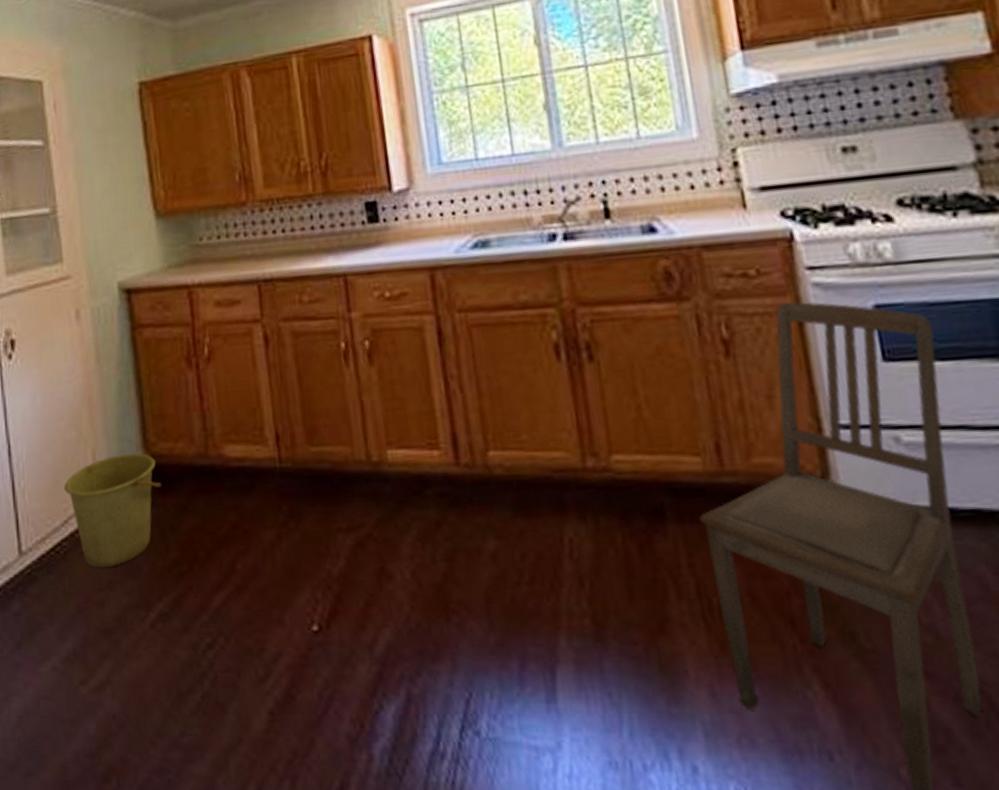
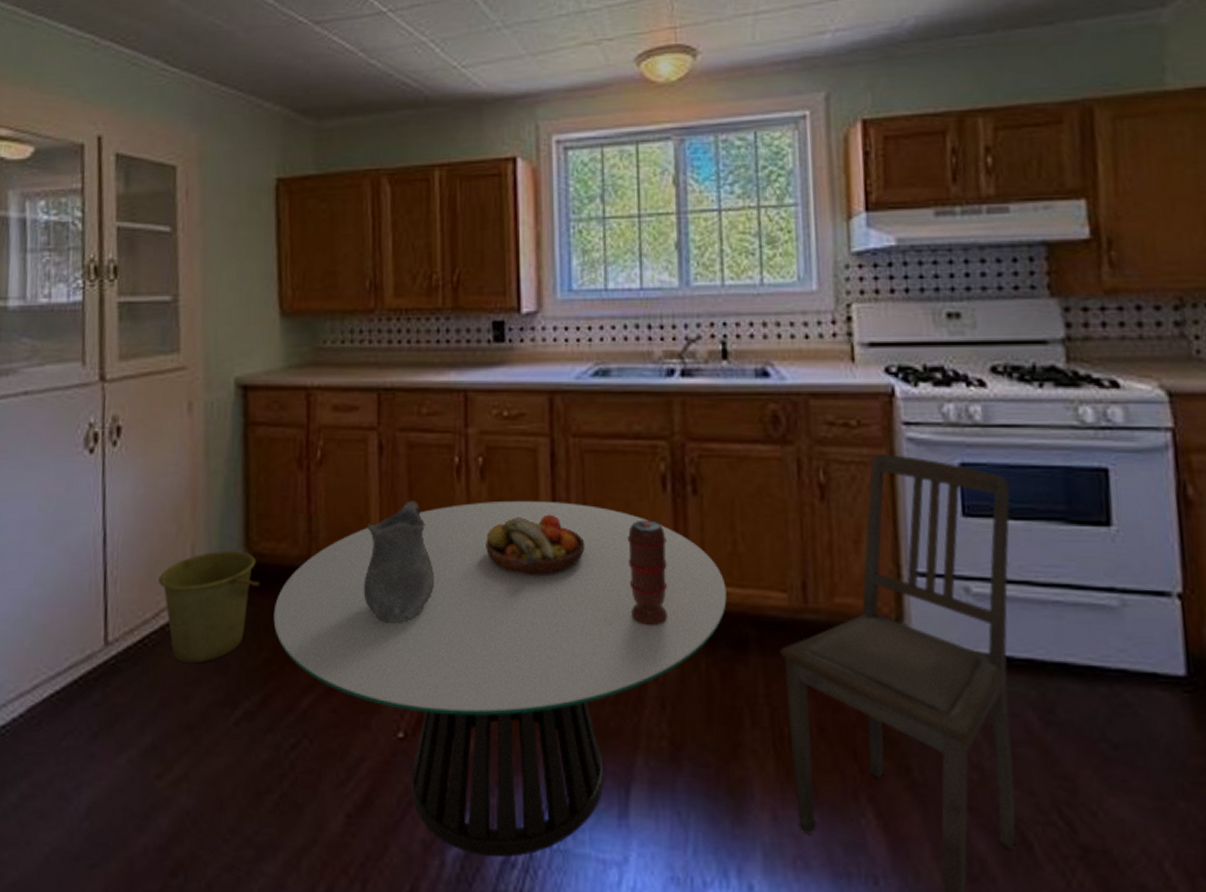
dining table: none [177,379,638,747] -> present [273,500,727,857]
pitcher: none [260,390,334,517] -> present [363,501,435,625]
fruit bowl: none [381,393,483,458] -> present [486,514,585,577]
spice grinder: none [526,391,576,501] -> present [628,520,668,627]

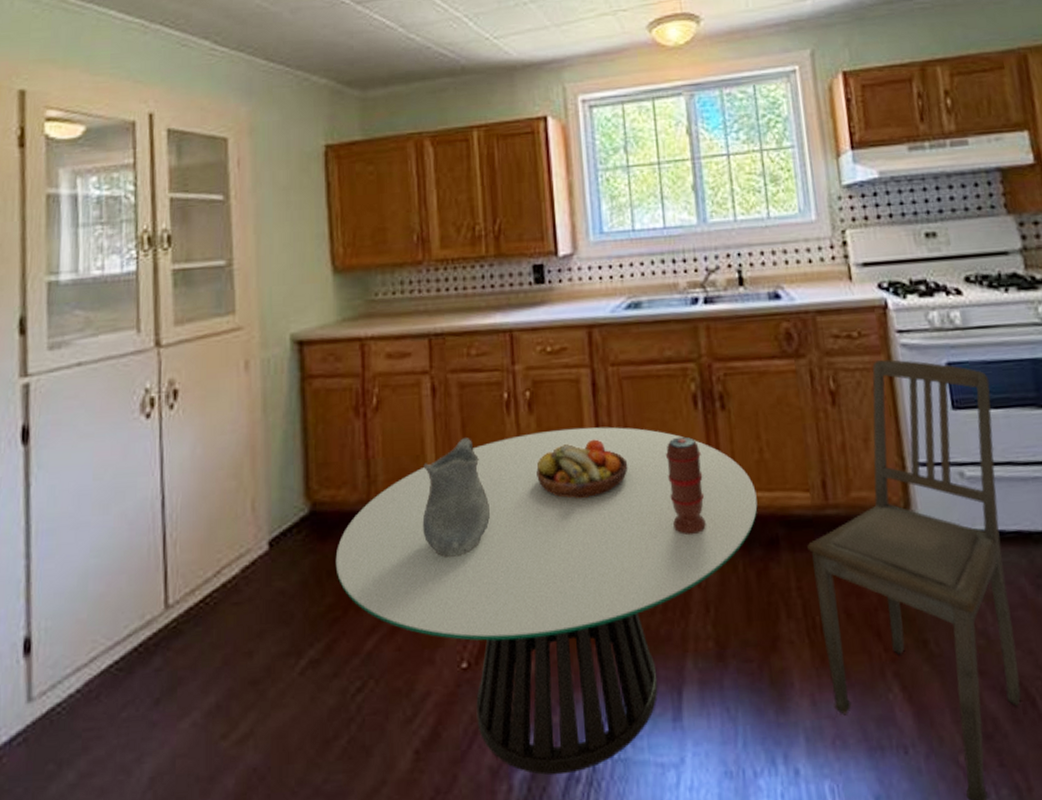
bucket: present [158,551,260,664] -> none [219,501,321,618]

